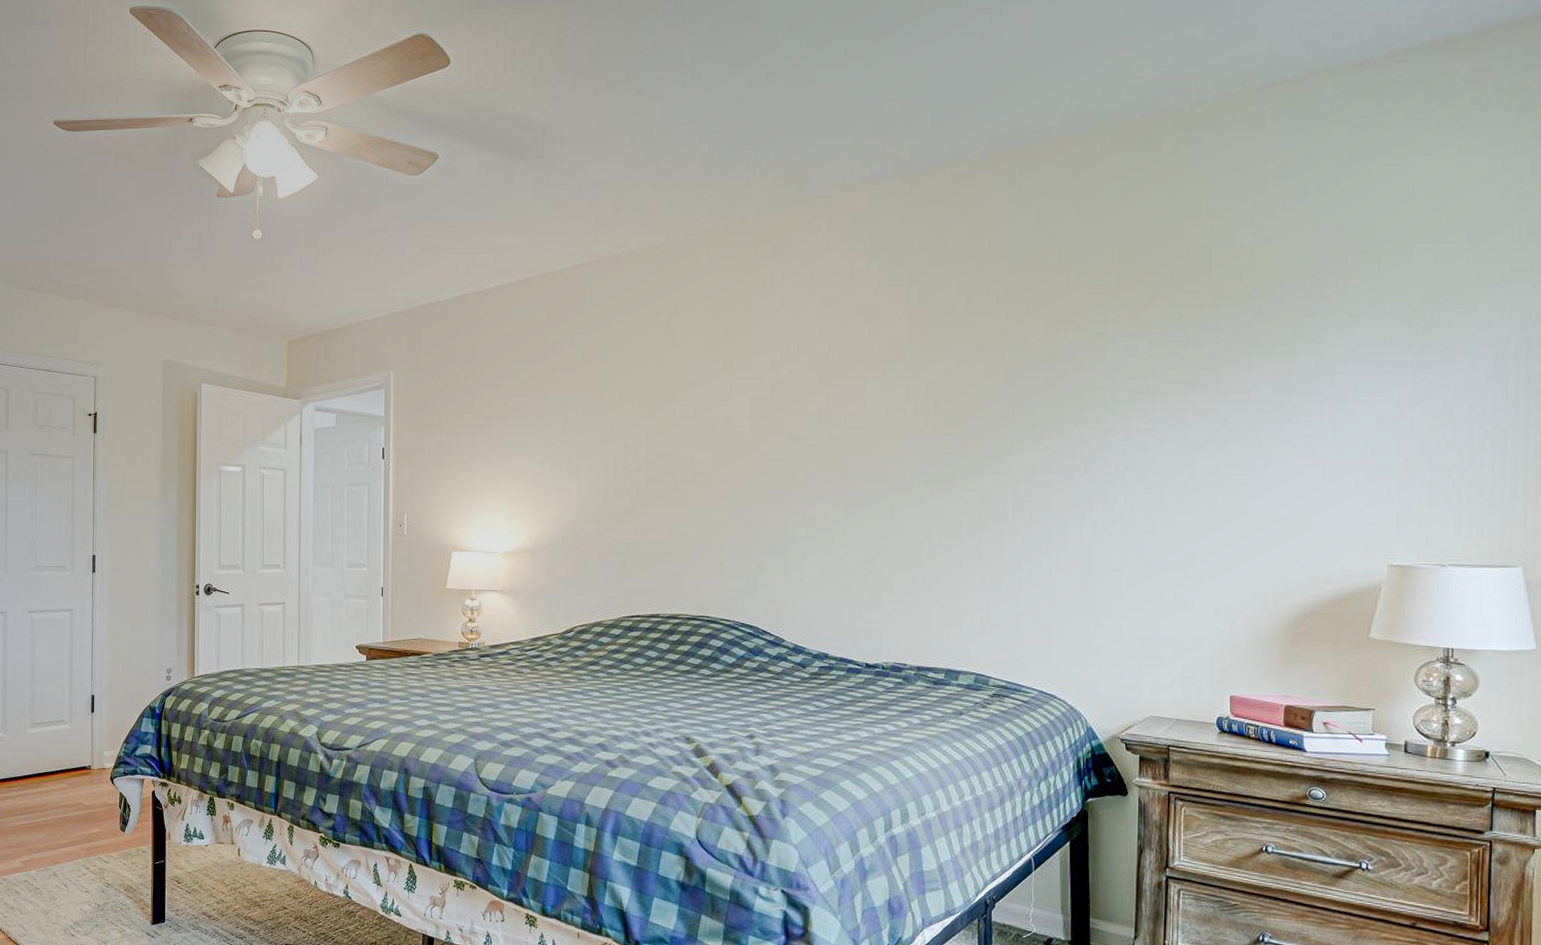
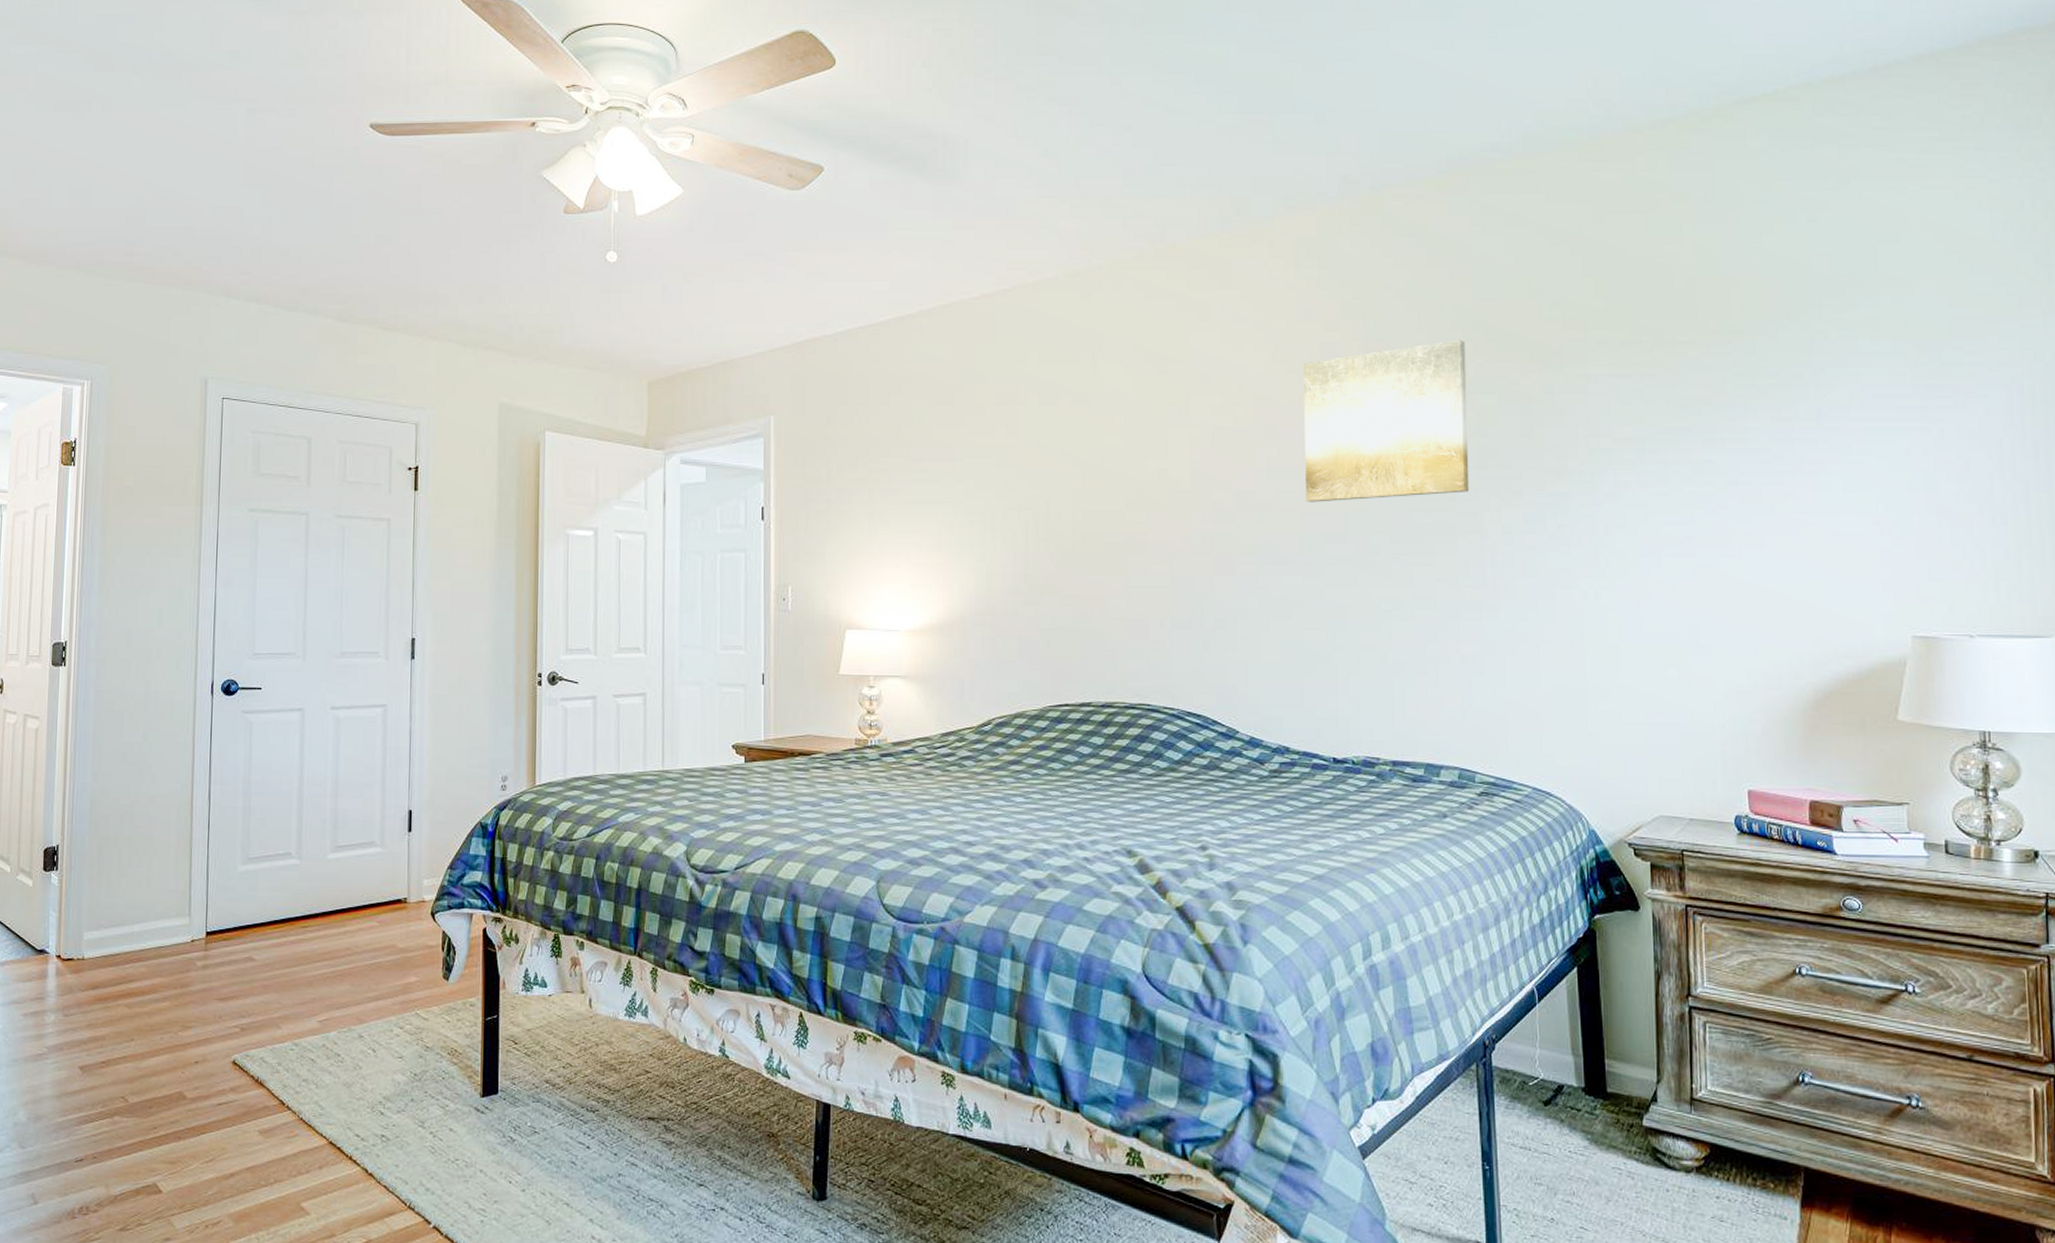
wall art: none [851,303,999,446] -> present [1303,339,1470,502]

